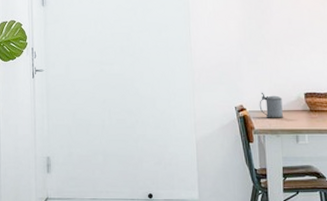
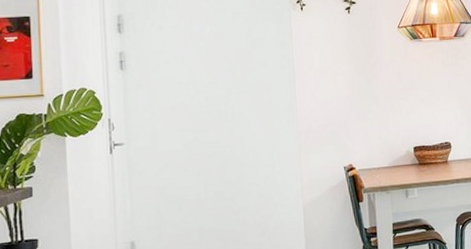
beer stein: present [259,92,284,118] -> none [368,149,394,176]

